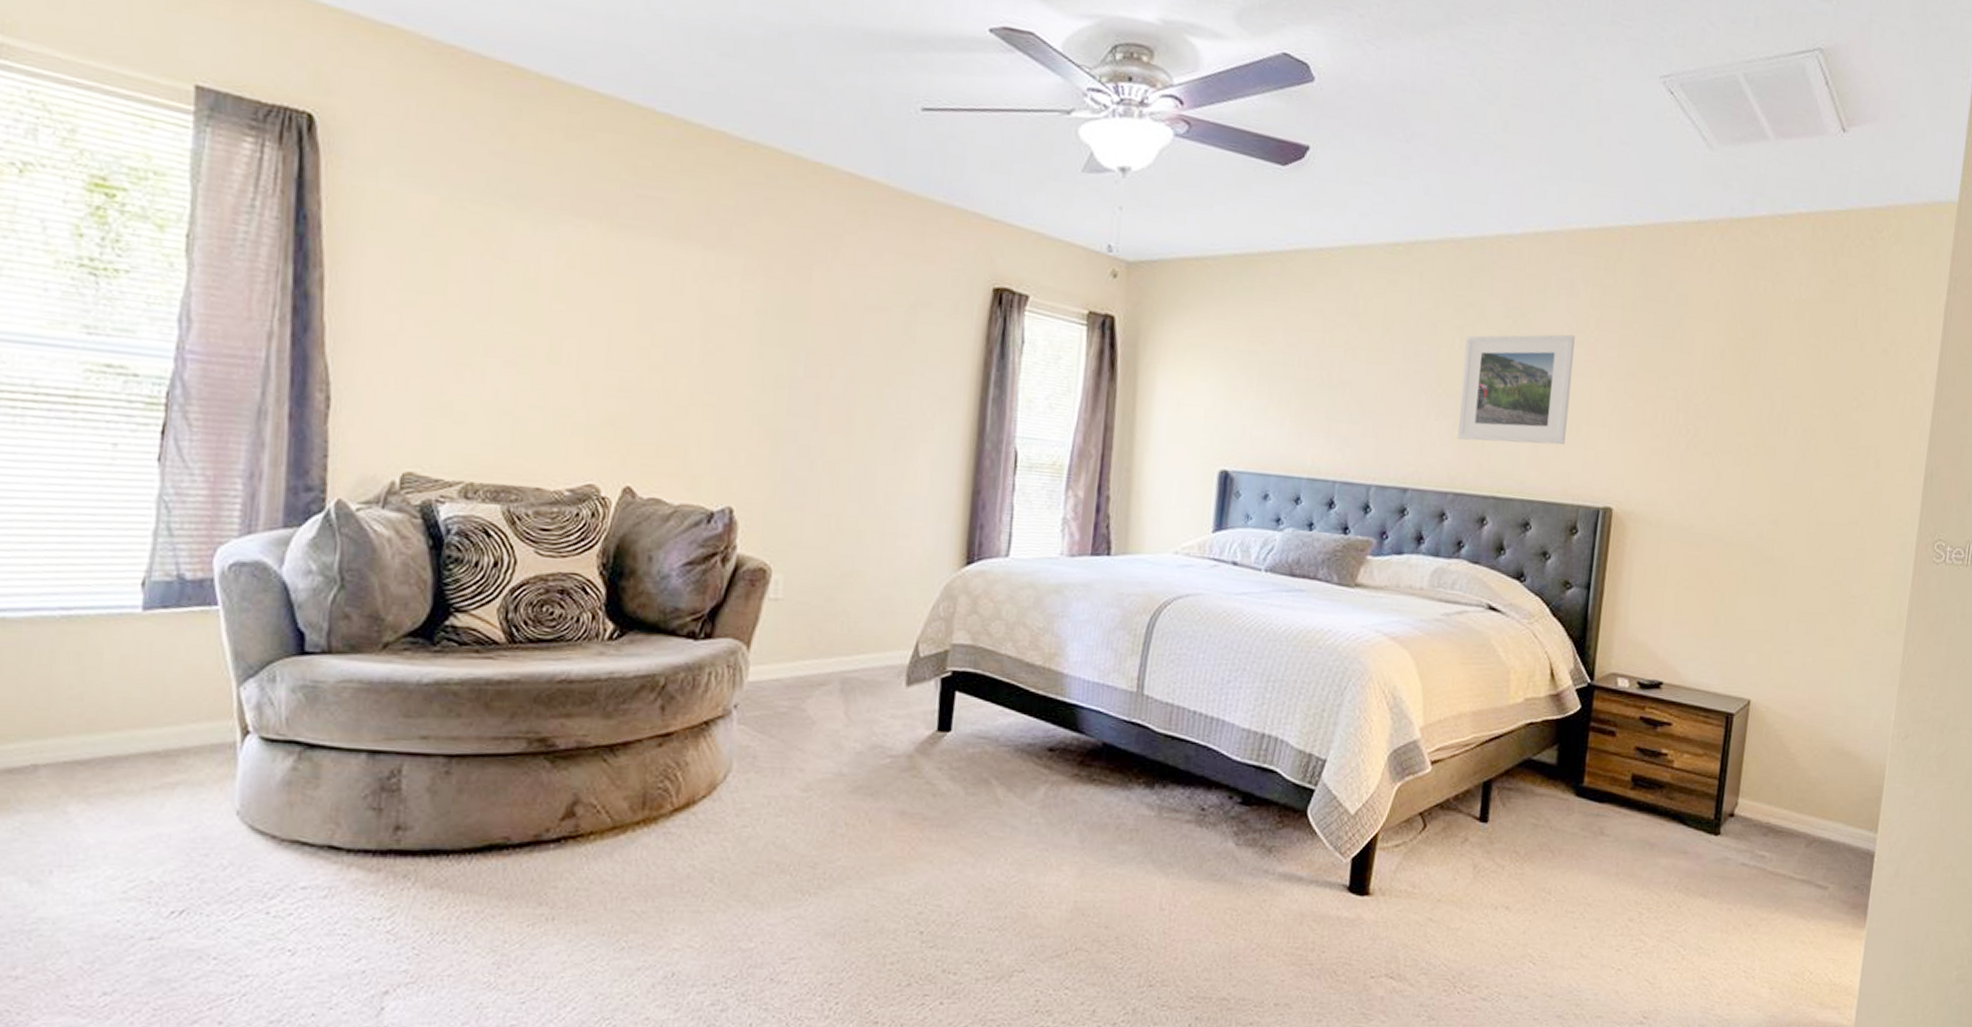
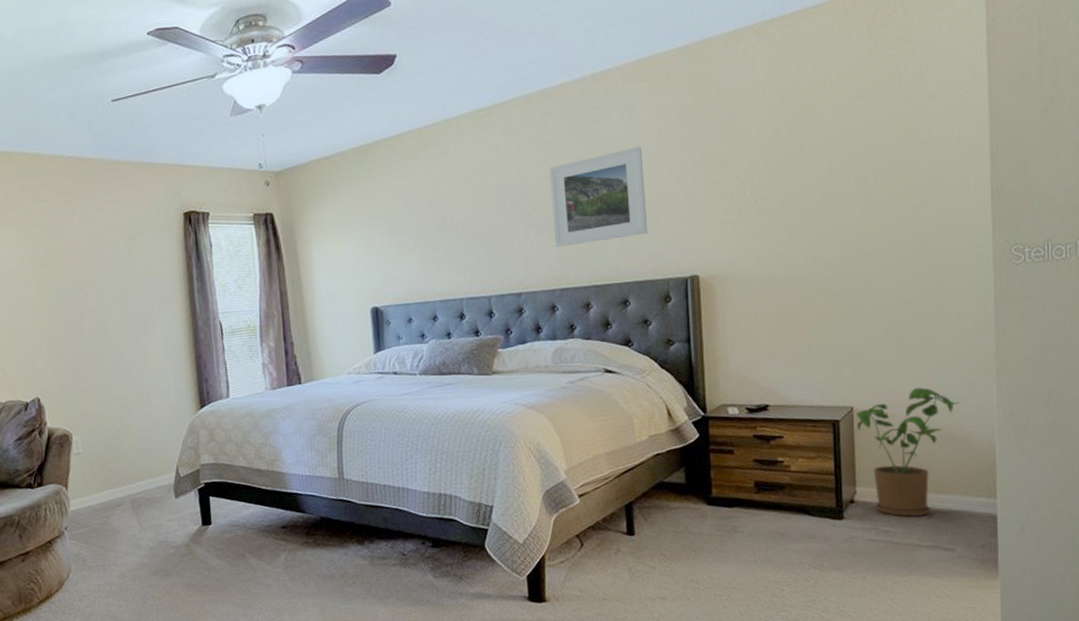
house plant: none [1751,689,1858,843] -> present [857,387,959,517]

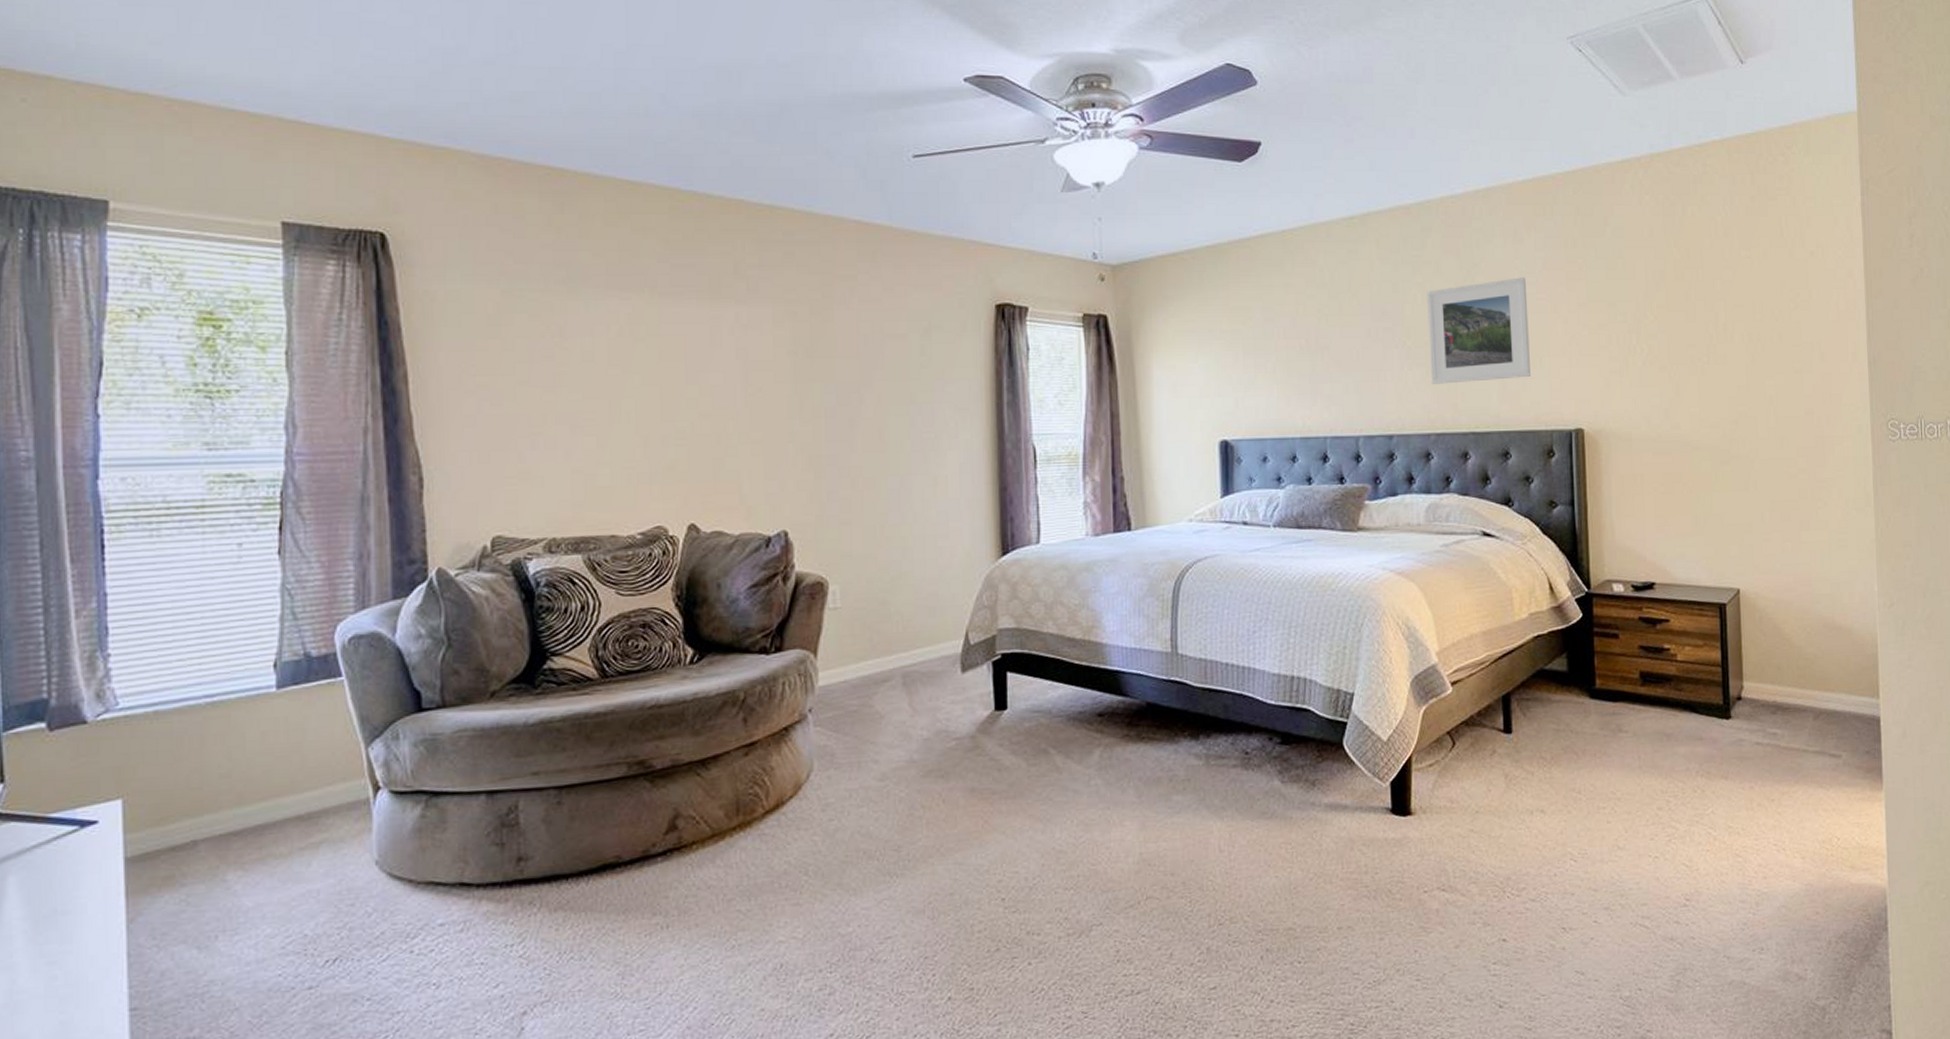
house plant: present [857,387,959,517] -> none [1743,570,1842,717]

